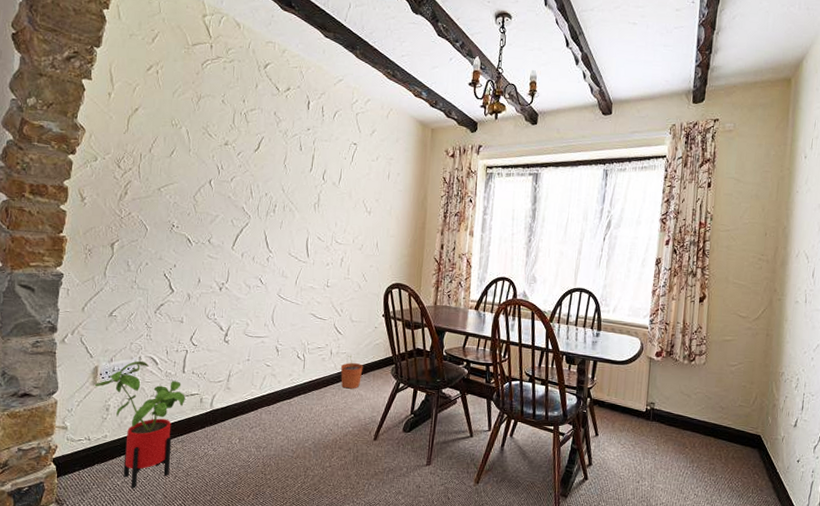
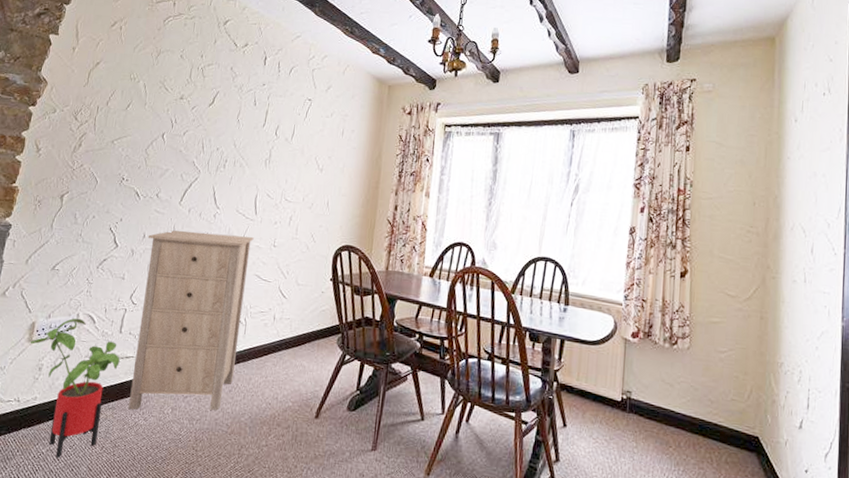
storage cabinet: none [197,274,307,442] -> present [128,230,254,411]
plant pot: present [340,355,363,389] -> none [283,321,308,359]

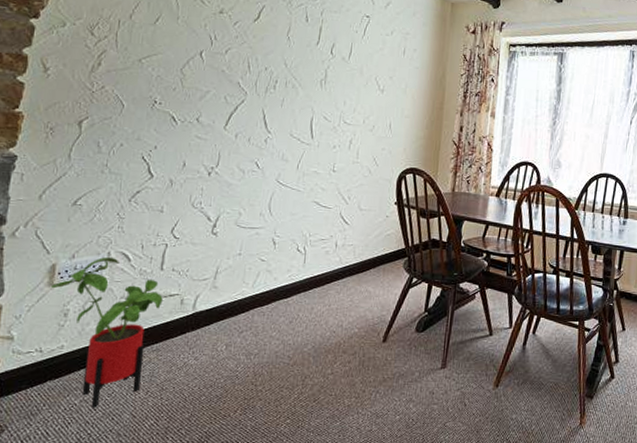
storage cabinet: present [128,230,254,411] -> none [175,157,311,351]

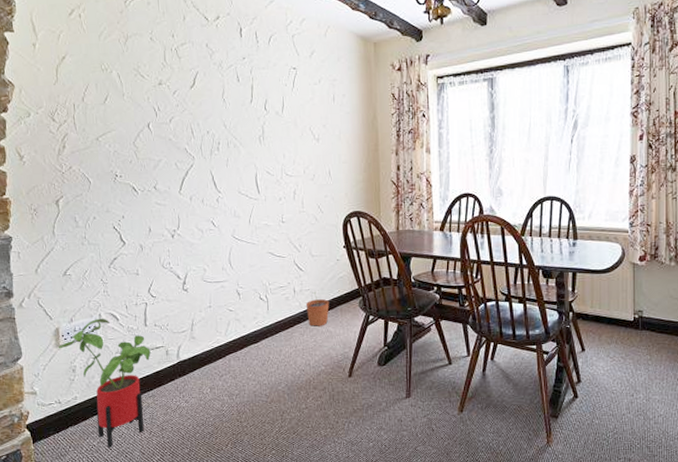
plant pot: none [346,247,372,285] -> present [305,291,329,327]

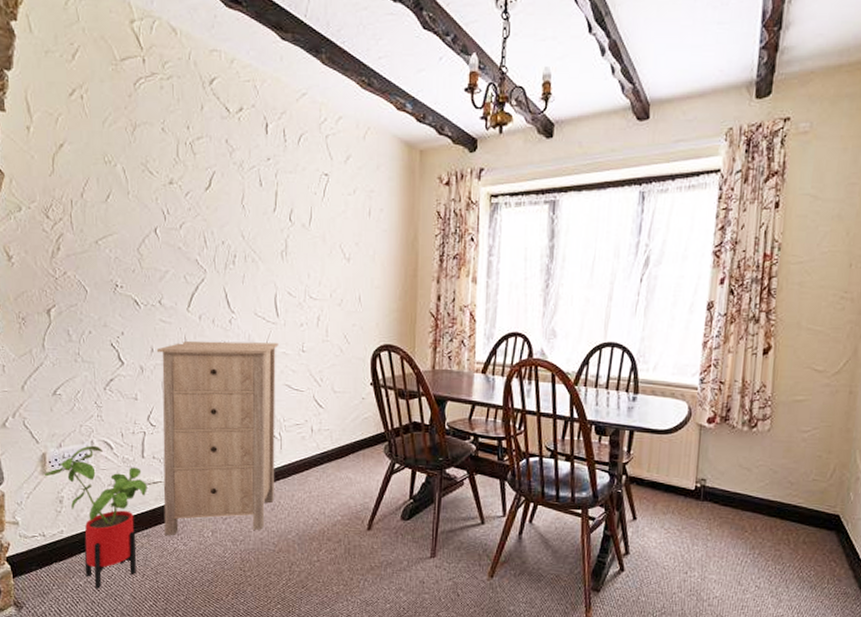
storage cabinet: none [153,216,264,395] -> present [156,340,279,536]
plant pot: present [305,291,329,327] -> none [324,432,351,472]

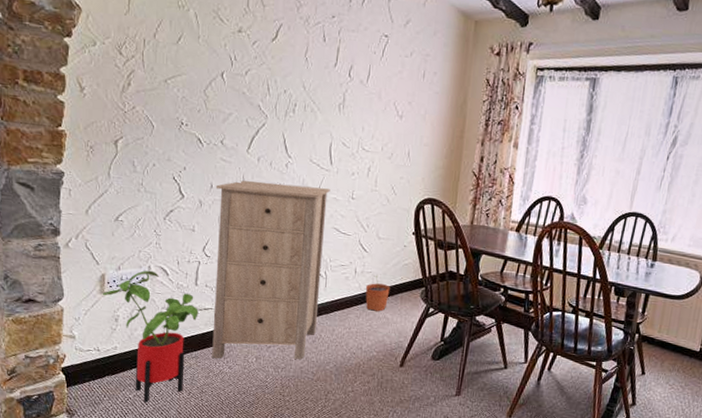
plant pot: none [324,432,351,472] -> present [365,275,390,312]

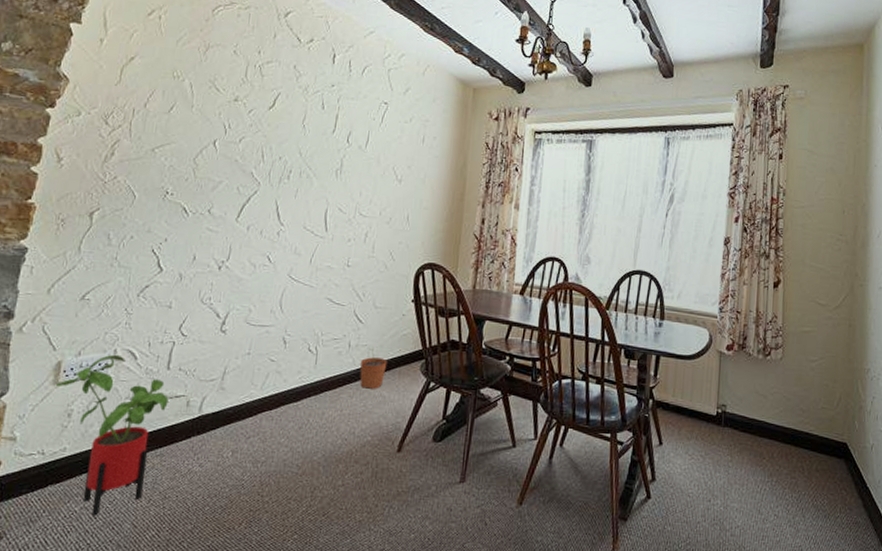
storage cabinet: present [212,180,330,360] -> none [180,250,325,456]

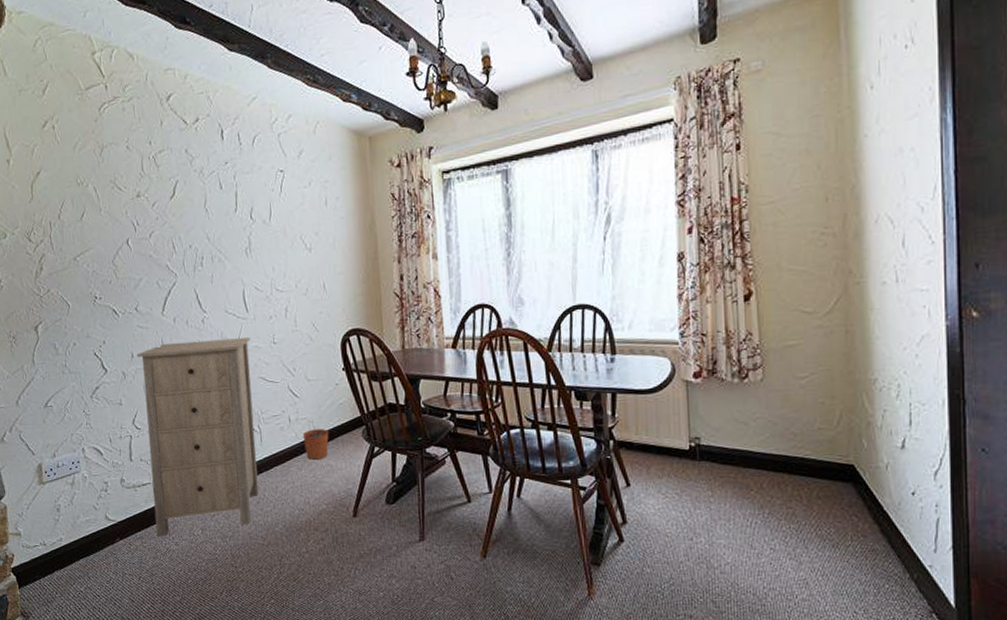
house plant: present [55,354,169,516] -> none [41,452,138,594]
storage cabinet: none [180,250,325,456] -> present [136,338,259,537]

